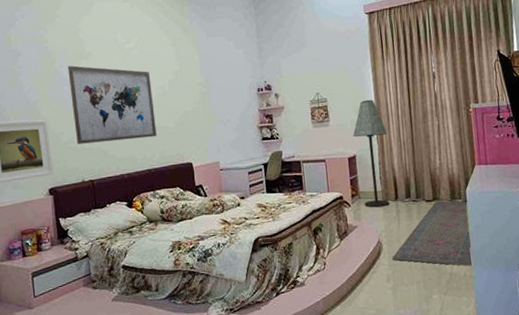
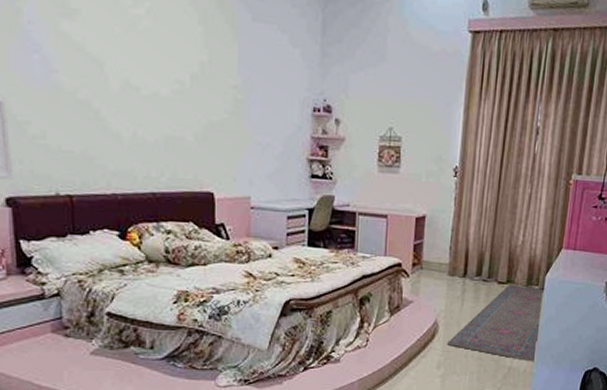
wall art: present [67,66,157,145] -> none [40,24,168,150]
floor lamp: present [352,99,390,208] -> none [426,147,469,283]

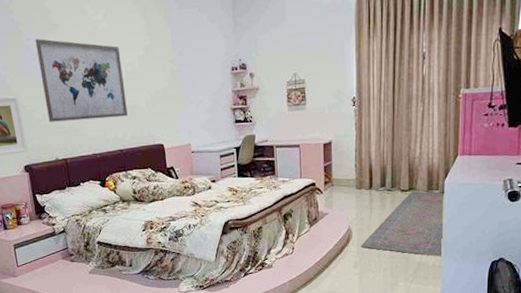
wall art: none [40,24,168,150] -> present [35,39,128,122]

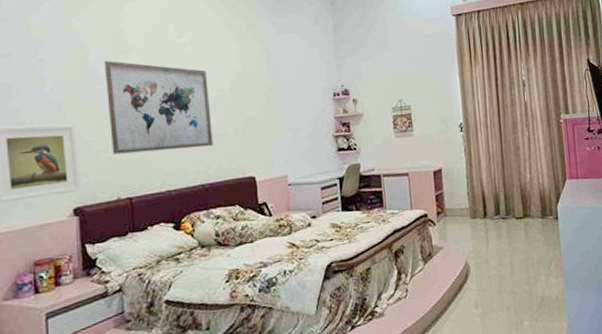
rug: present [361,191,445,257] -> none [480,217,564,289]

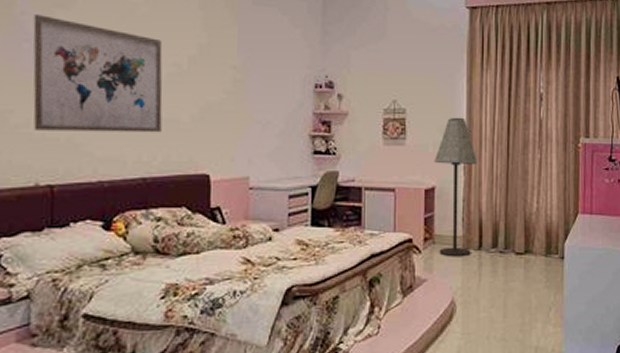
floor lamp: none [438,107,478,227] -> present [434,117,478,257]

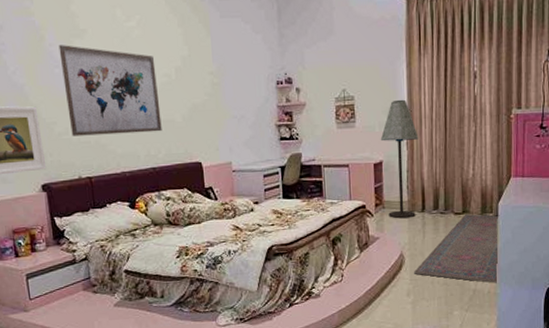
rug: none [467,255,565,340] -> present [414,214,499,283]

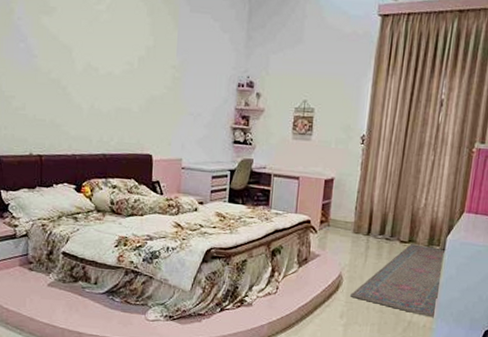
wall art: present [58,45,162,136] -> none [26,20,119,119]
floor lamp: present [380,99,419,219] -> none [332,118,375,240]

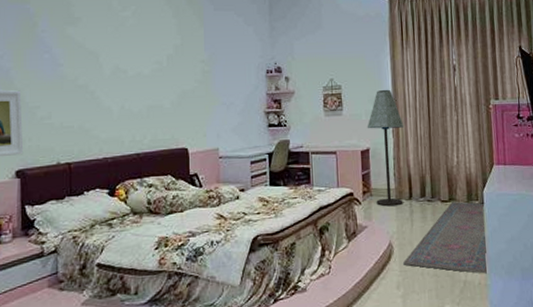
floor lamp: none [332,118,375,240] -> present [367,89,404,207]

